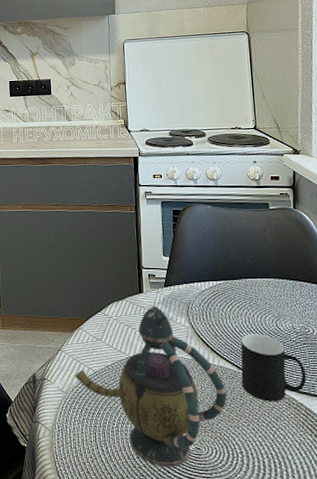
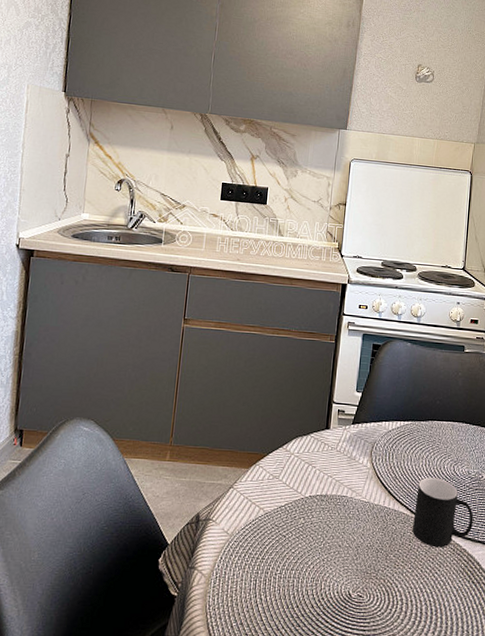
teapot: present [74,306,227,467] -> none [243,444,397,616]

